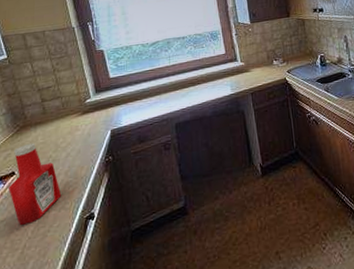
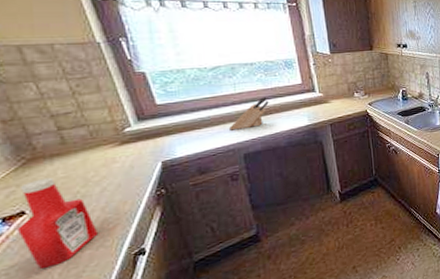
knife block: none [163,68,197,101] -> present [228,97,269,131]

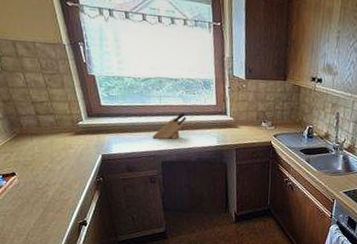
ketchup bottle: present [17,177,99,270] -> none [11,150,58,218]

